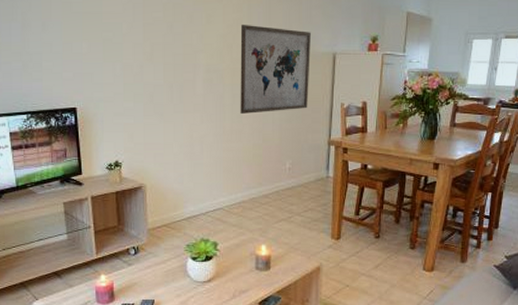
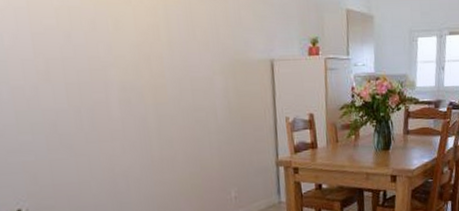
wall art: present [240,25,311,114] -> none [157,30,249,138]

